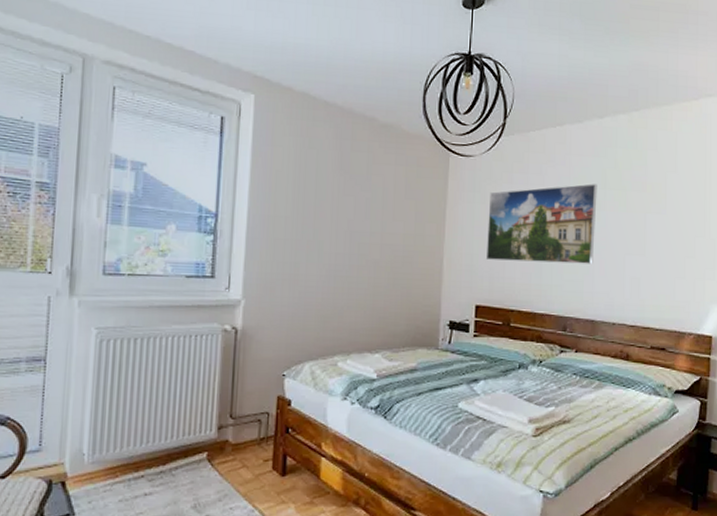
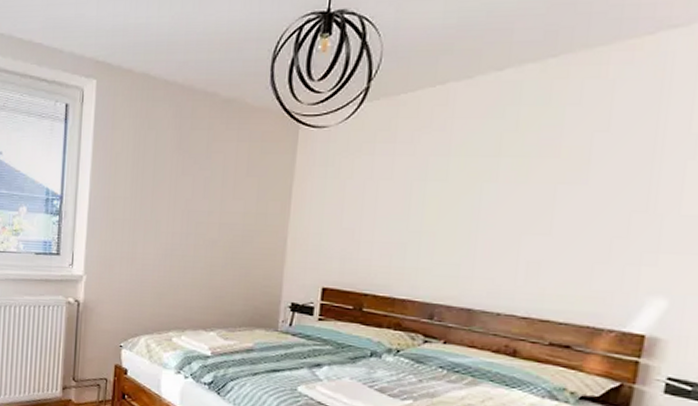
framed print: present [485,183,597,264] -> none [336,151,489,245]

